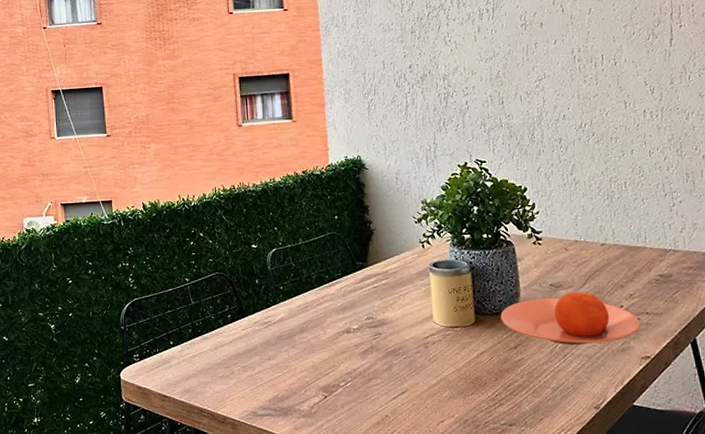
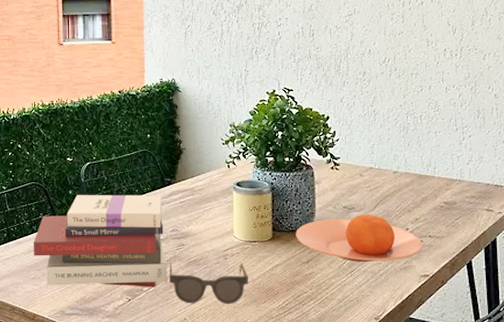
books: none [219,280,365,384] -> present [33,194,167,288]
sunglasses: none [366,351,453,398] -> present [170,262,248,304]

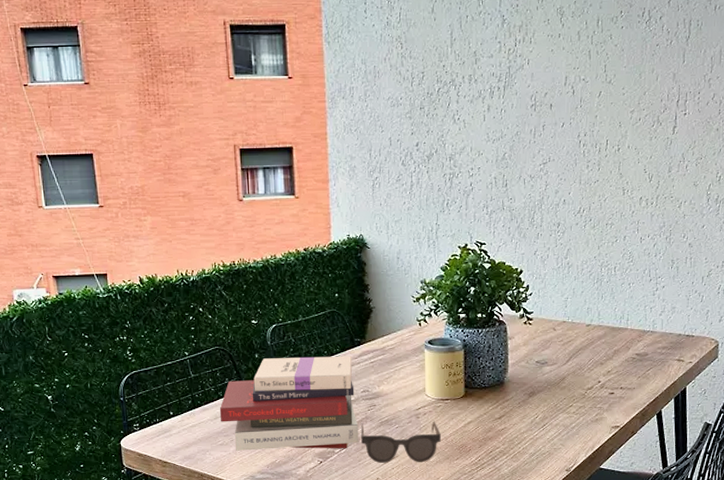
plate: present [296,215,423,262] -> none [488,369,615,416]

